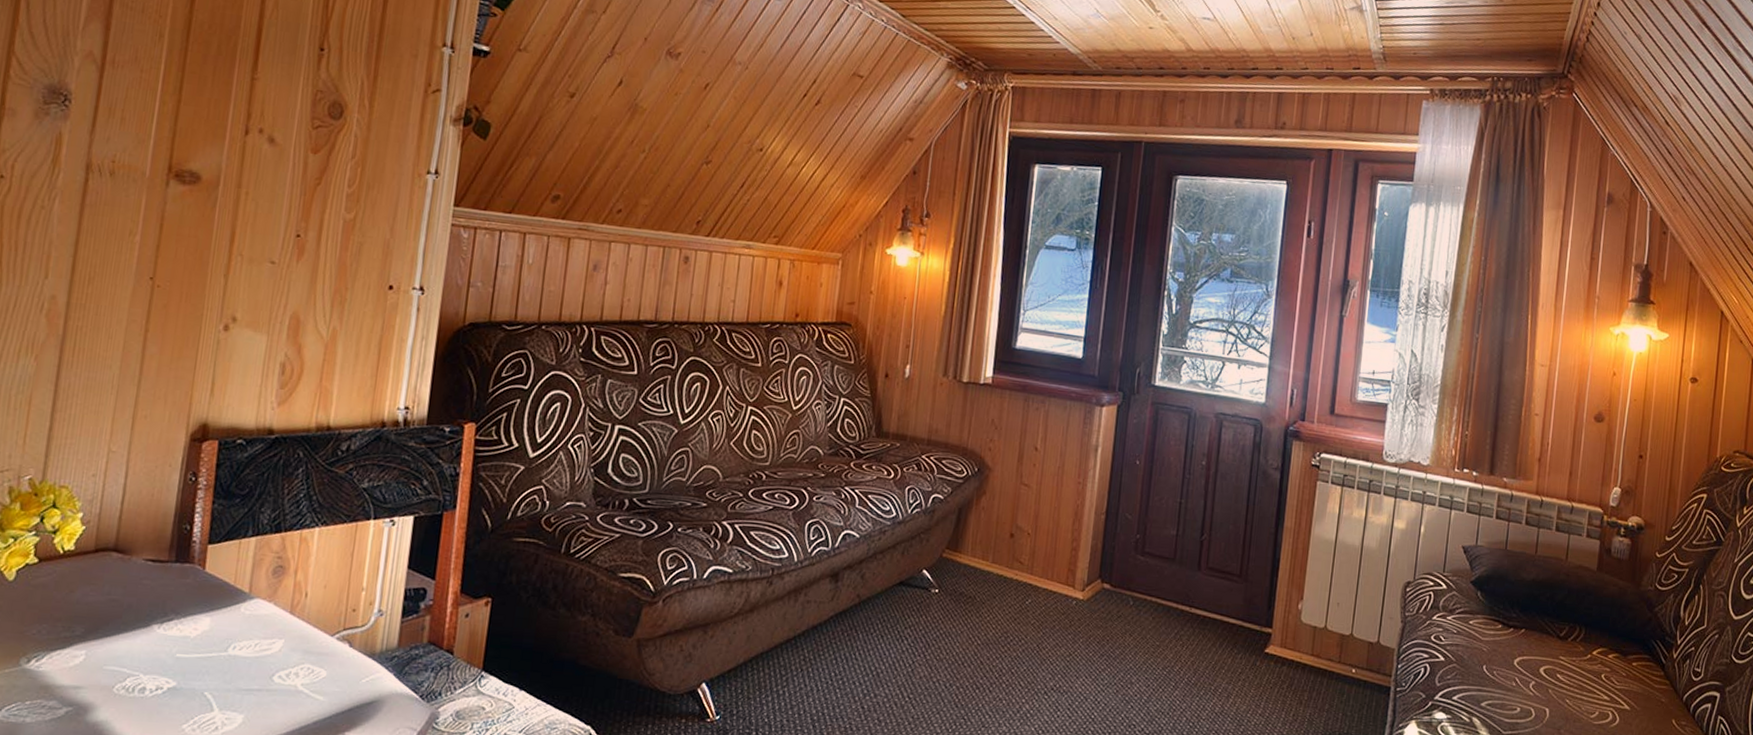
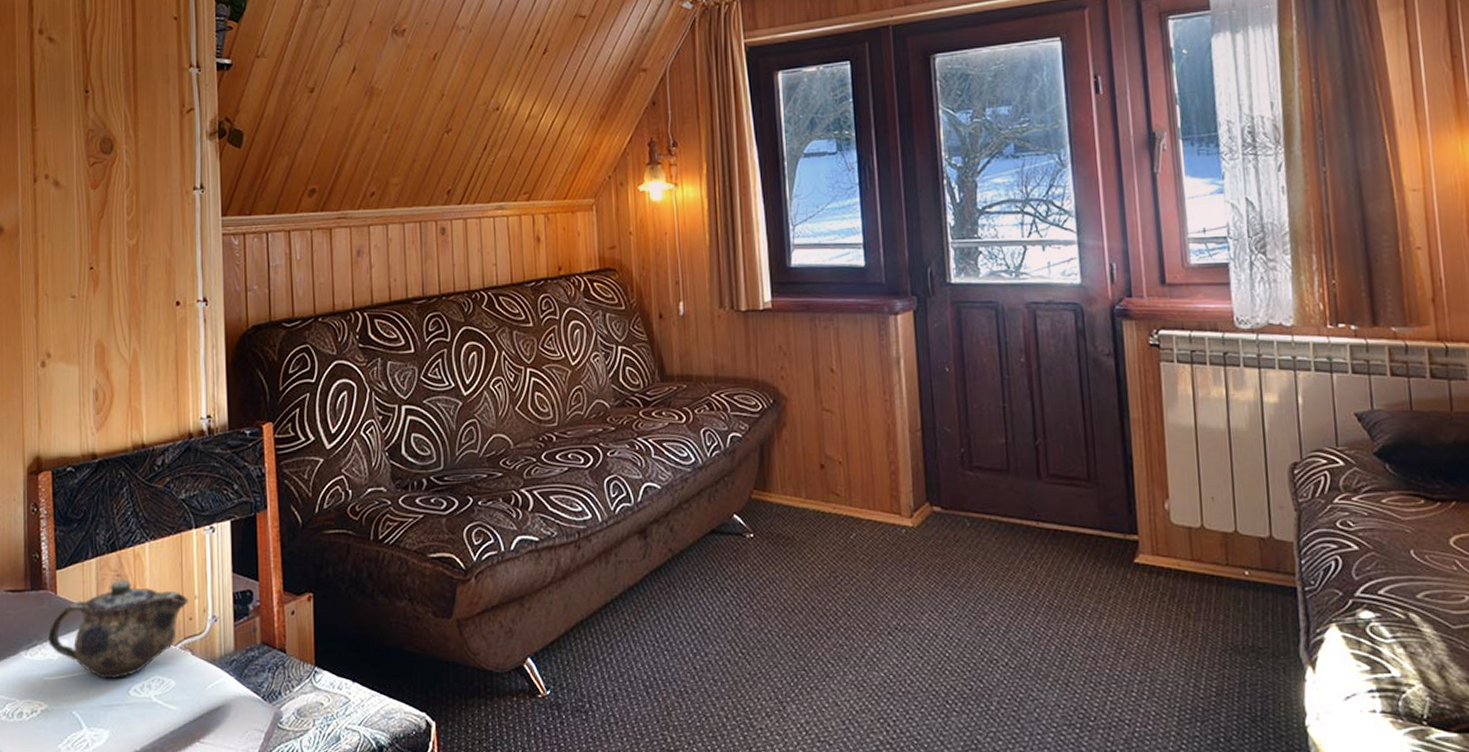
teapot: none [186,562,355,663] -> present [47,580,188,679]

